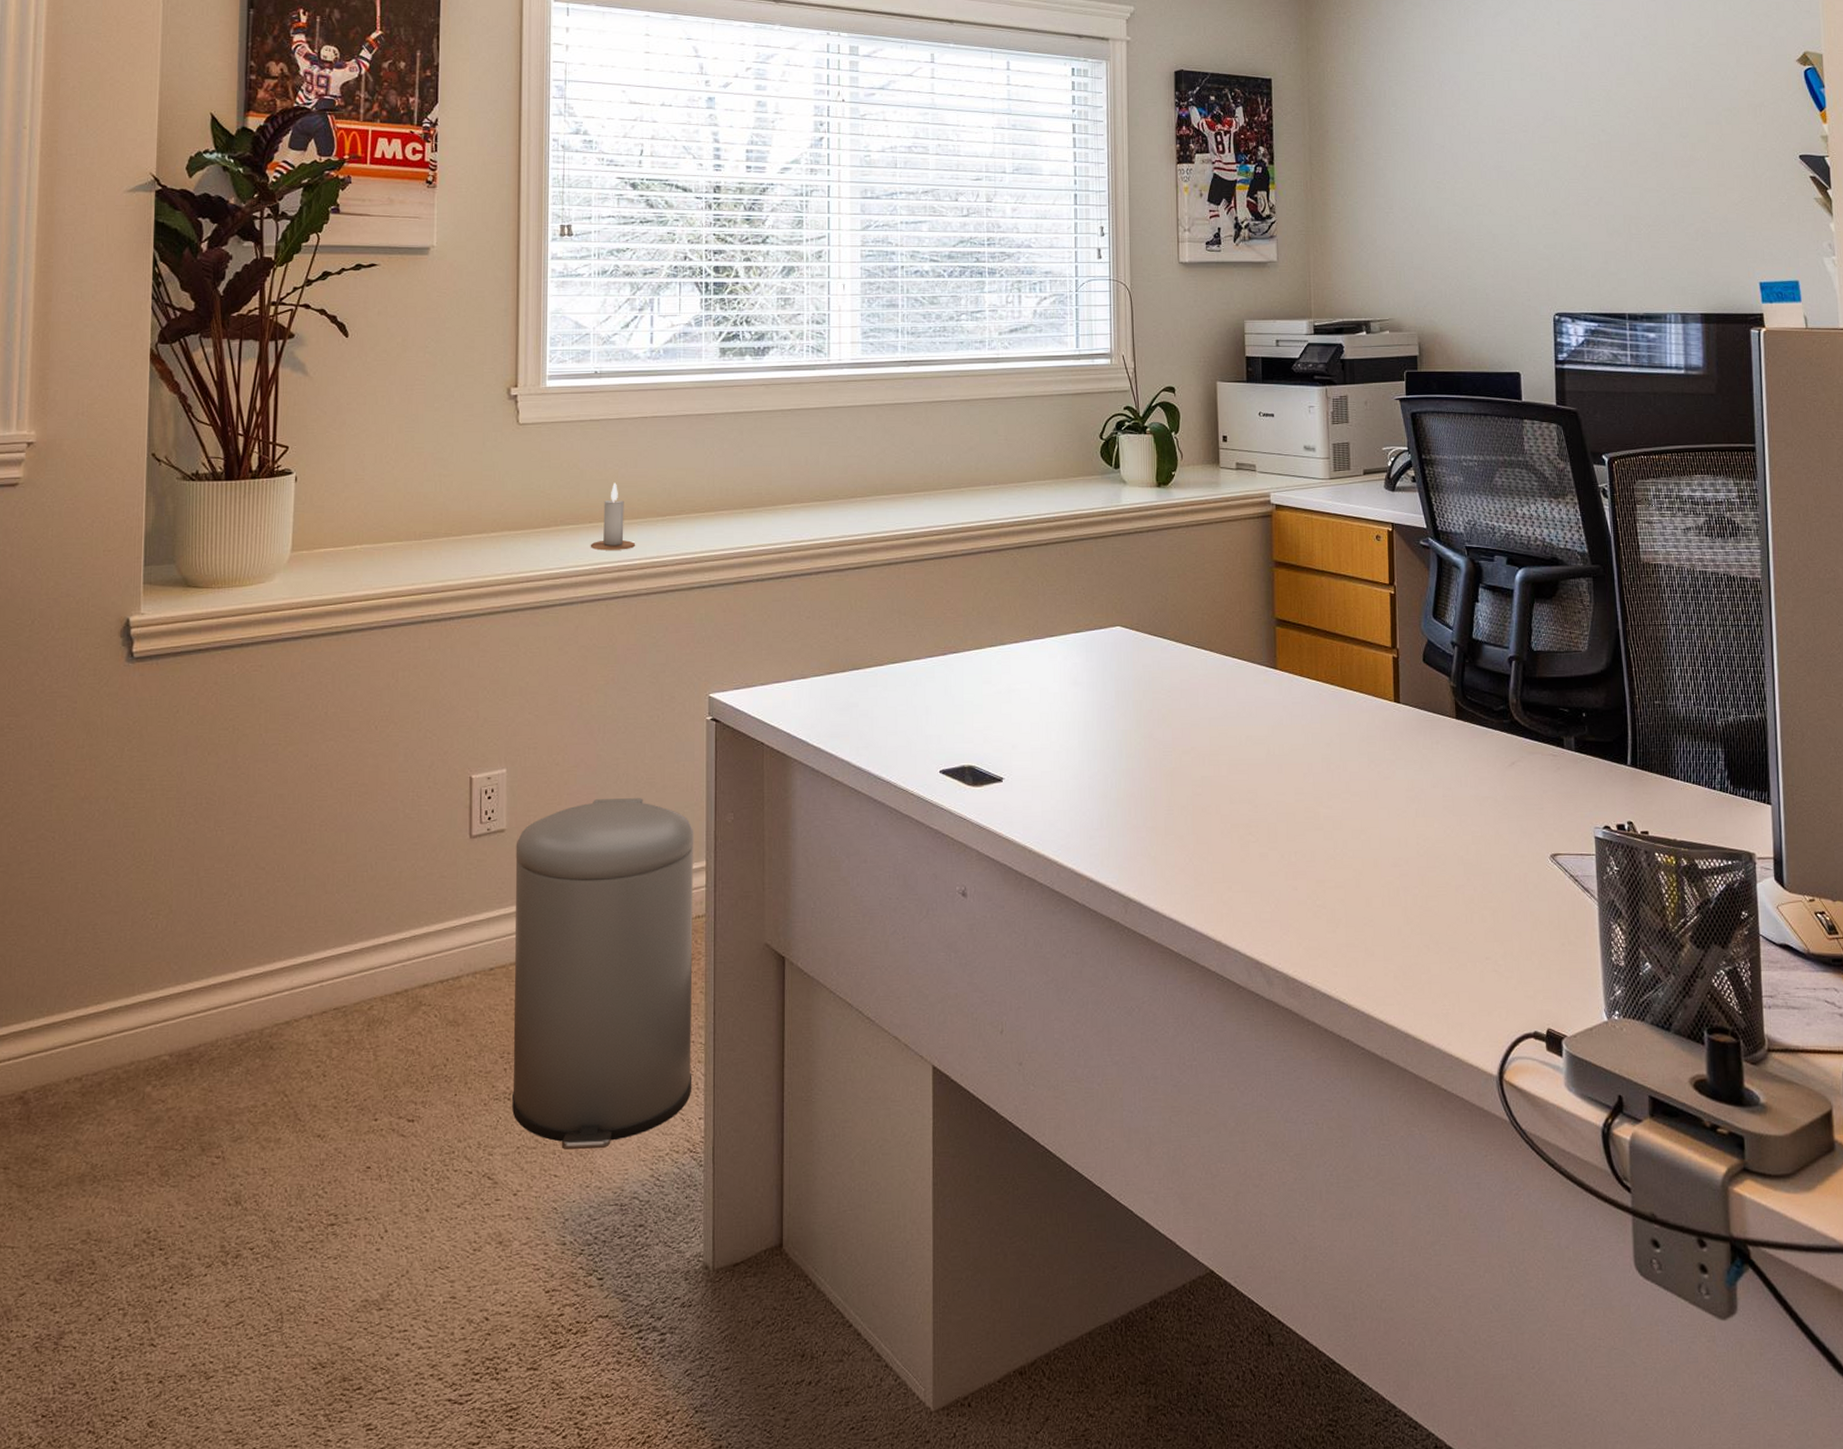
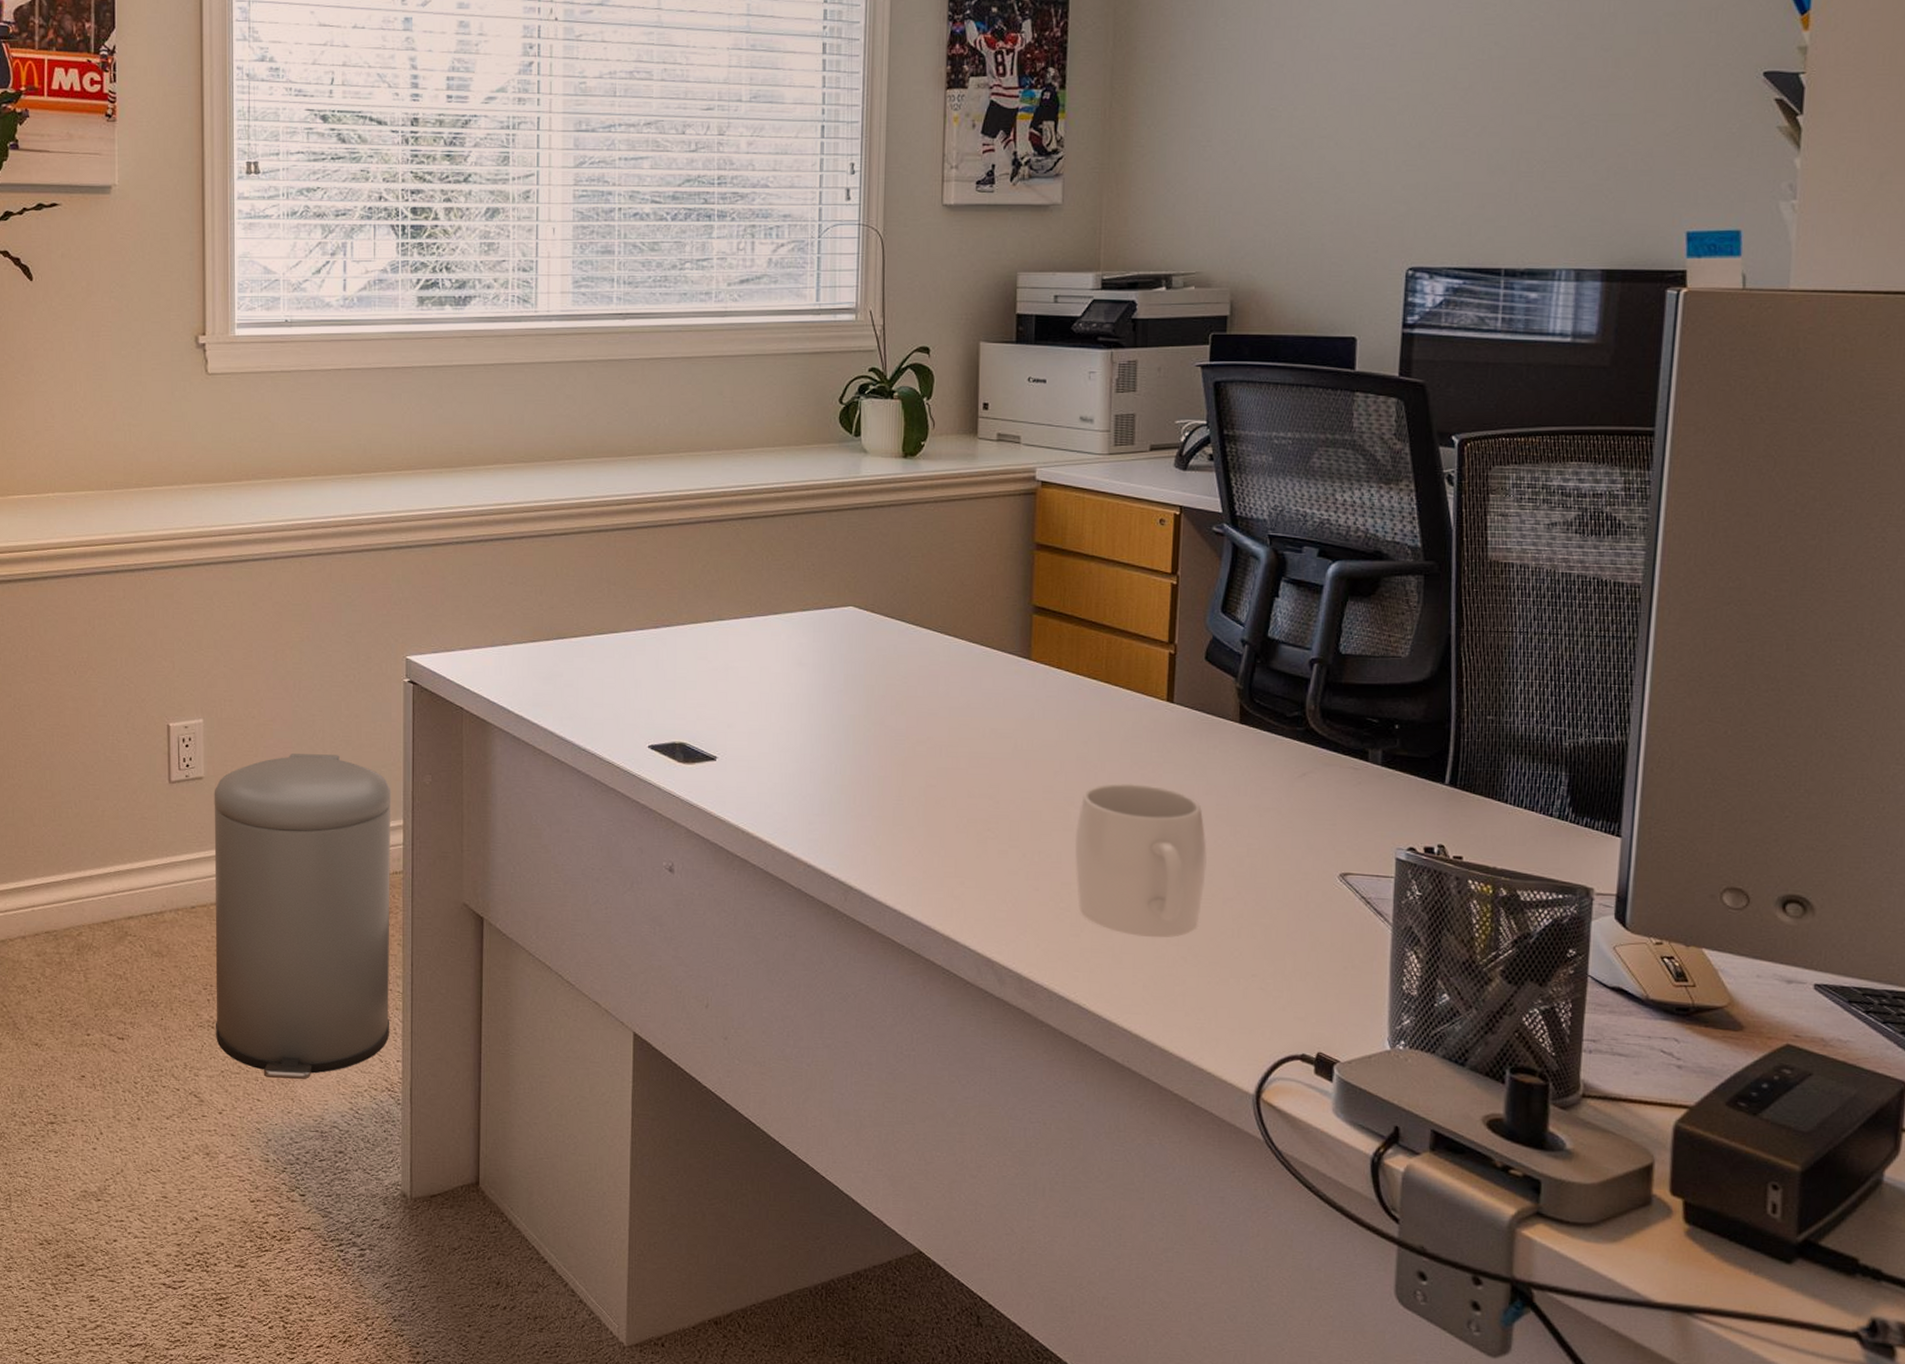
candle: present [590,482,636,551] -> none [283,437,330,507]
mug: none [1326,780,1439,929] -> present [1075,783,1207,938]

